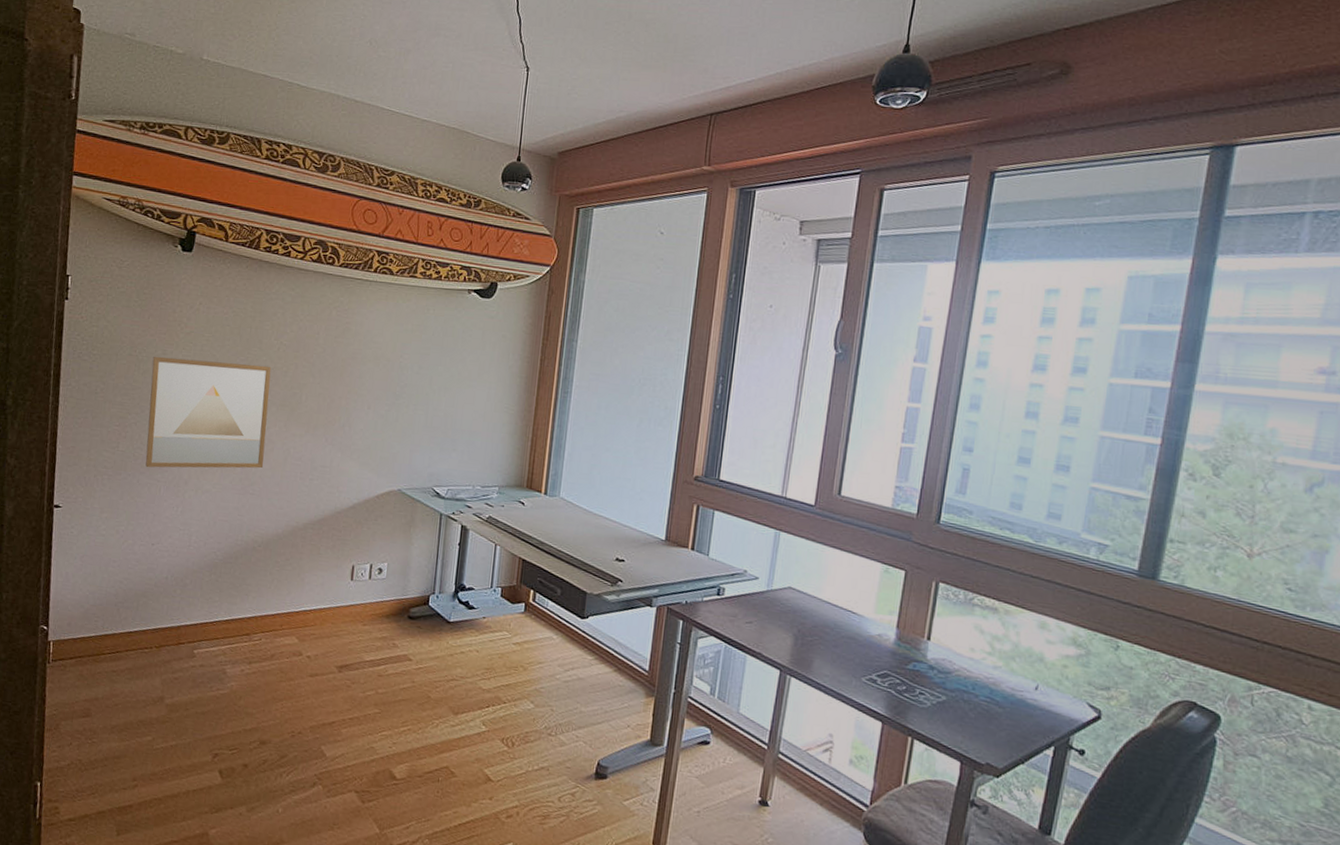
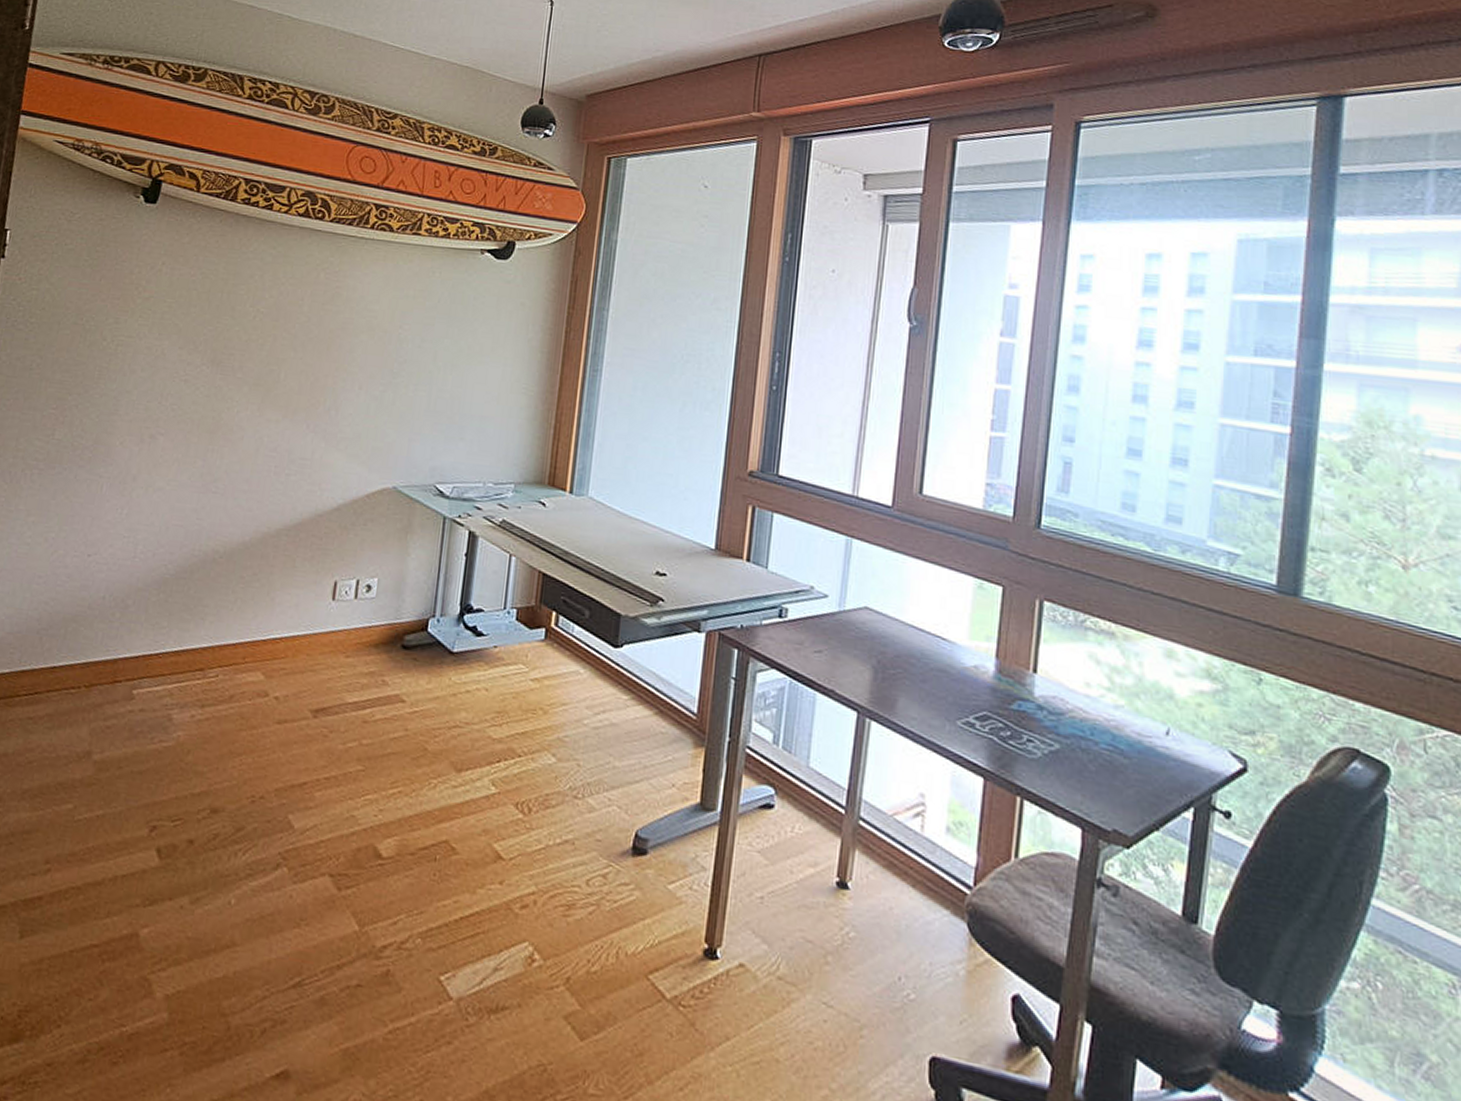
wall art: present [145,356,272,469] -> none [86,325,245,461]

